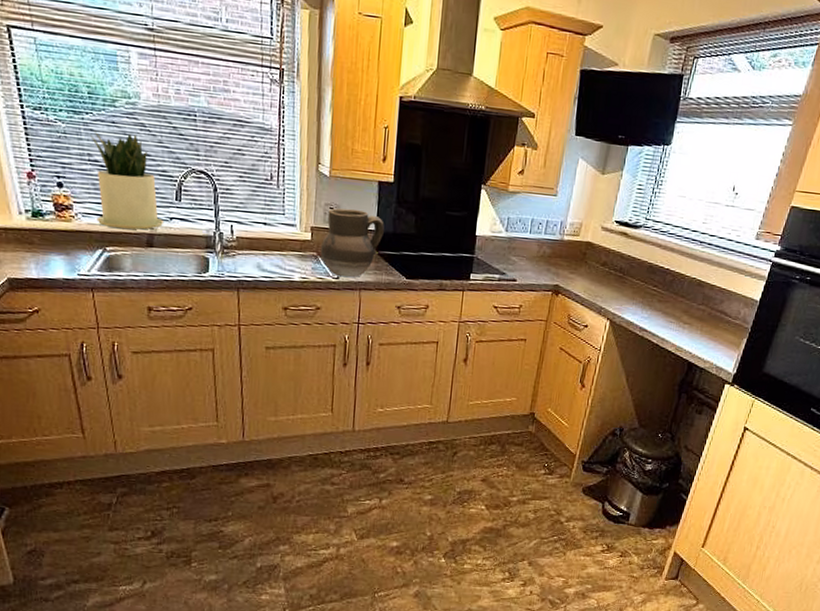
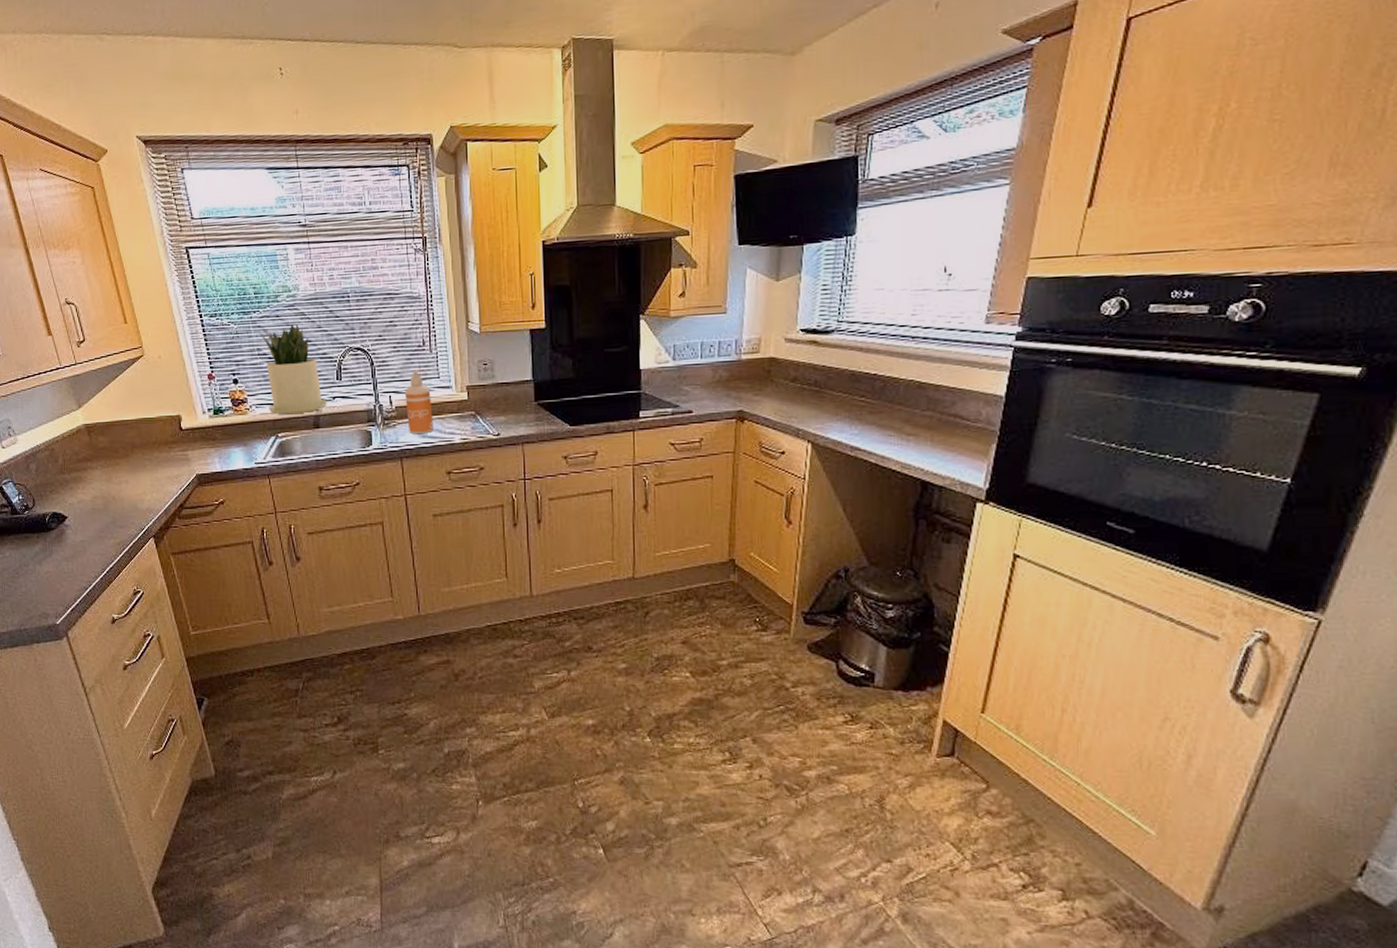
soap dispenser: none [247,203,275,268] -> present [405,370,434,435]
ceramic jug: present [321,208,384,278] -> none [479,362,541,433]

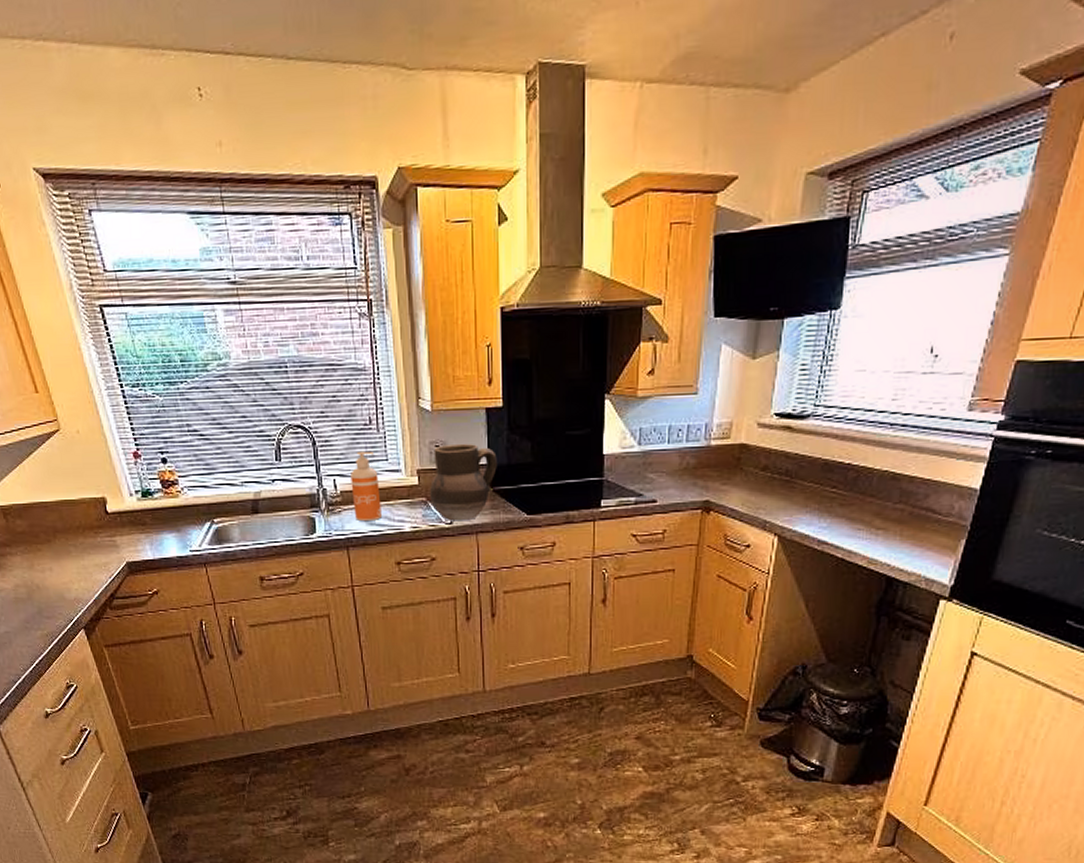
planter: present [258,324,328,415] -> none [187,397,267,499]
ceramic jug: none [479,362,541,433] -> present [430,444,497,521]

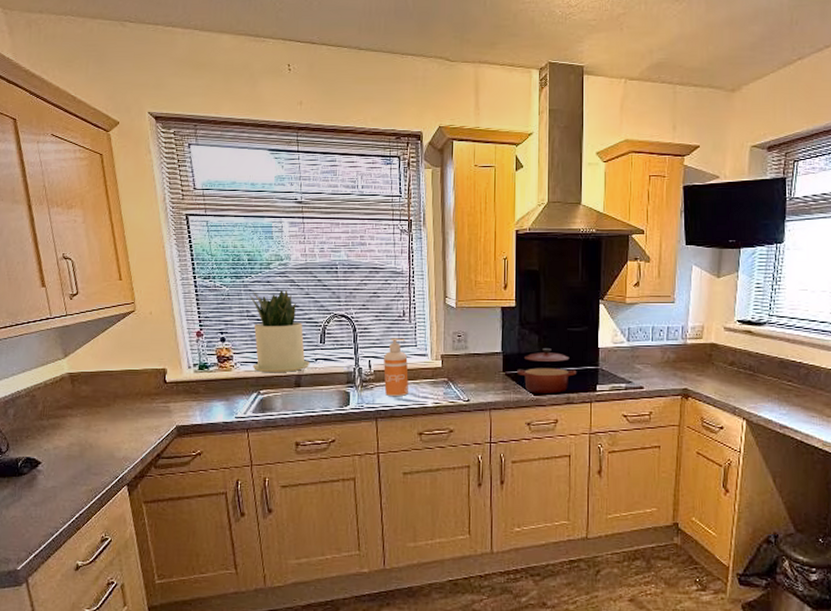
planter: none [187,397,267,499] -> present [249,290,310,373]
ceramic jug: present [430,444,497,521] -> none [451,335,509,399]
saucepan: none [506,457,577,514] -> present [517,349,576,395]

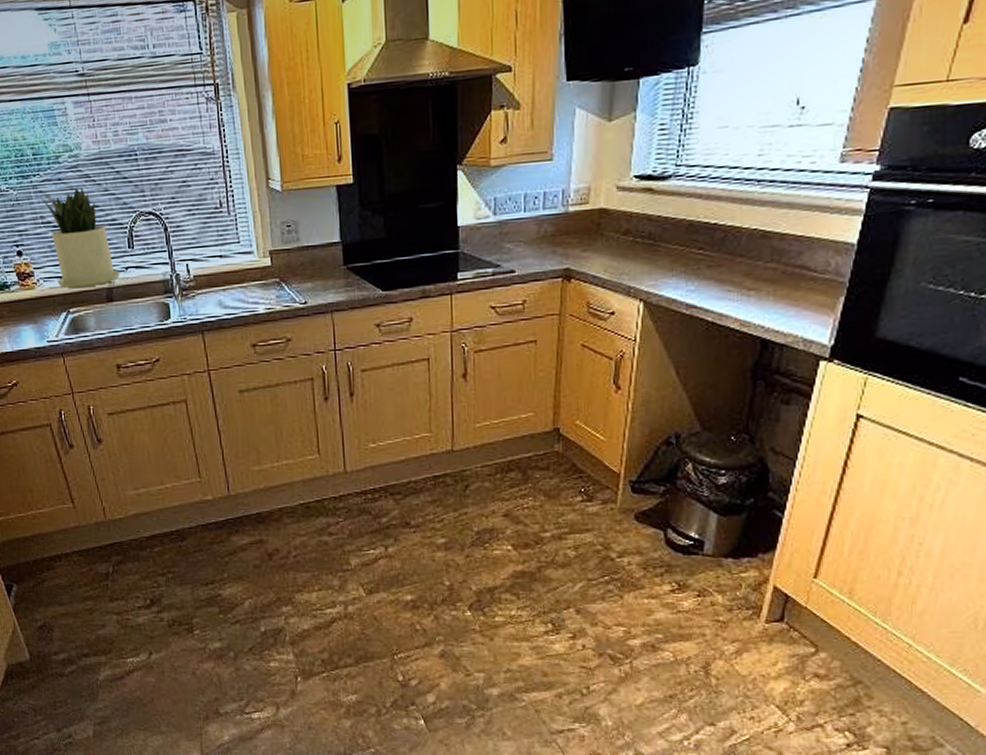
soap dispenser: present [383,338,409,397] -> none [203,234,237,306]
saucepan: present [517,349,576,395] -> none [360,232,432,290]

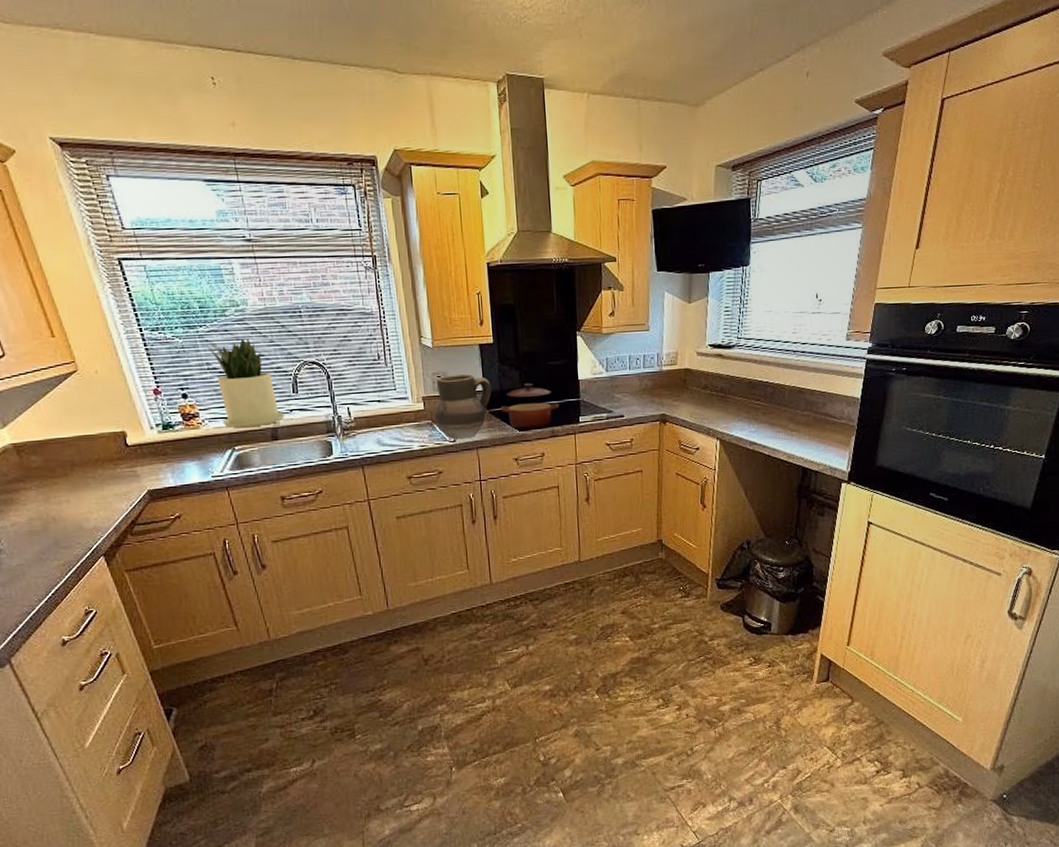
ceramic jug: none [283,222,350,301] -> present [434,374,491,440]
saucepan: none [360,232,432,290] -> present [500,384,559,430]

